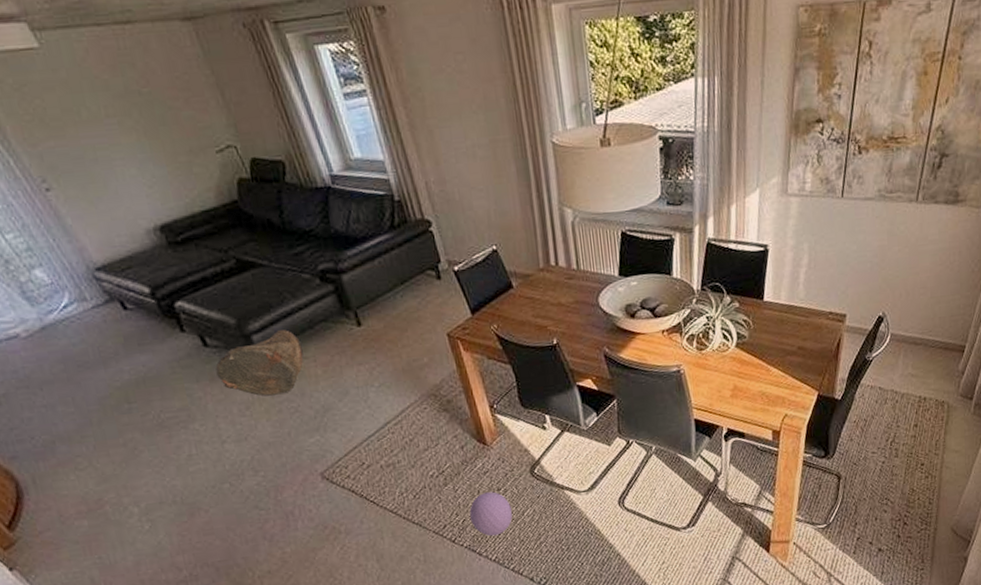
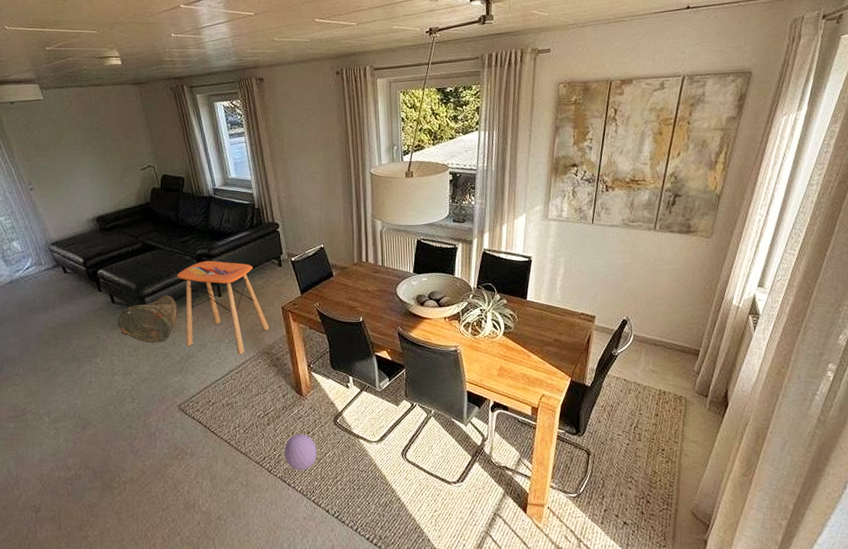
side table: none [292,277,434,401] -> present [176,260,270,354]

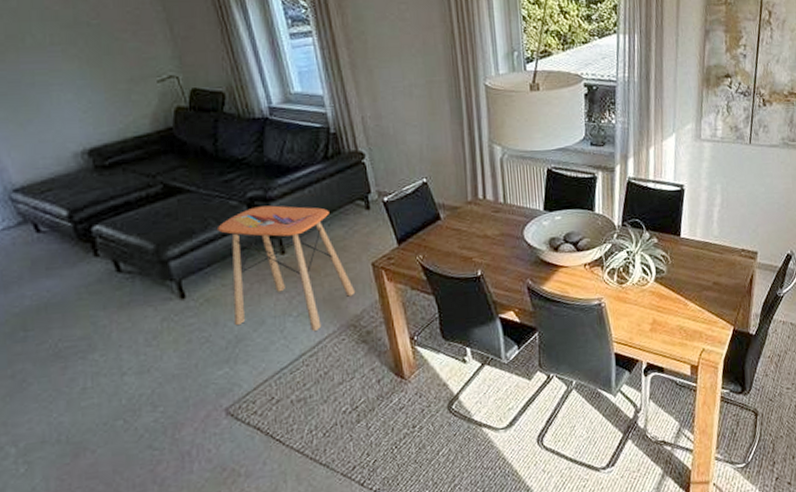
bag: present [117,295,178,343] -> none [126,256,222,325]
ball: present [284,434,317,471] -> none [381,429,427,479]

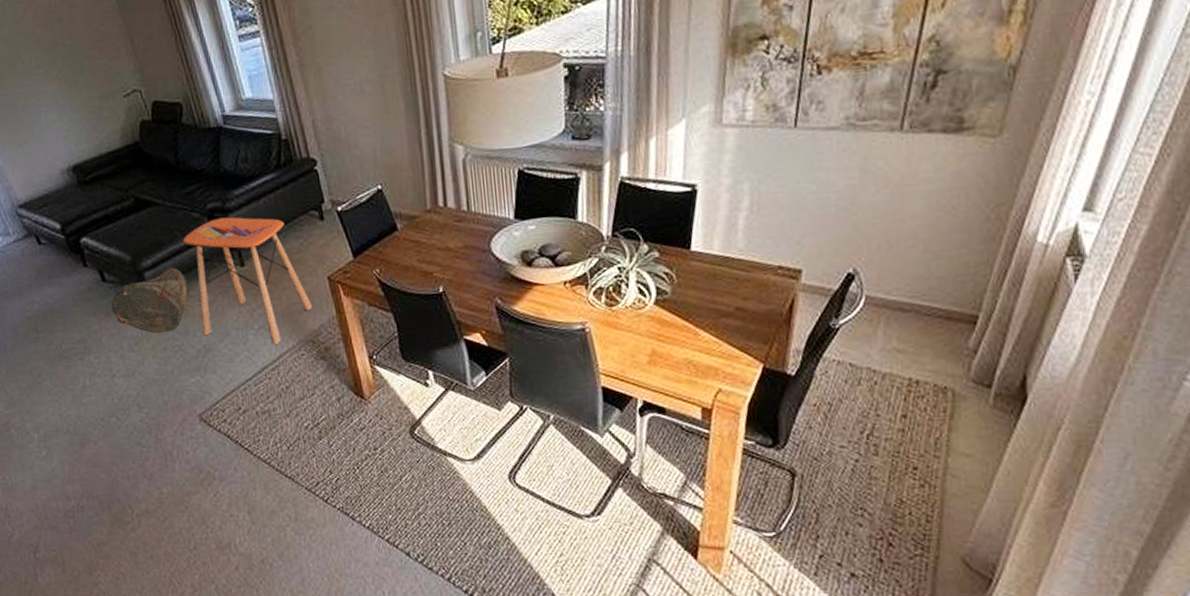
bag: none [126,256,222,325] -> present [111,267,190,333]

